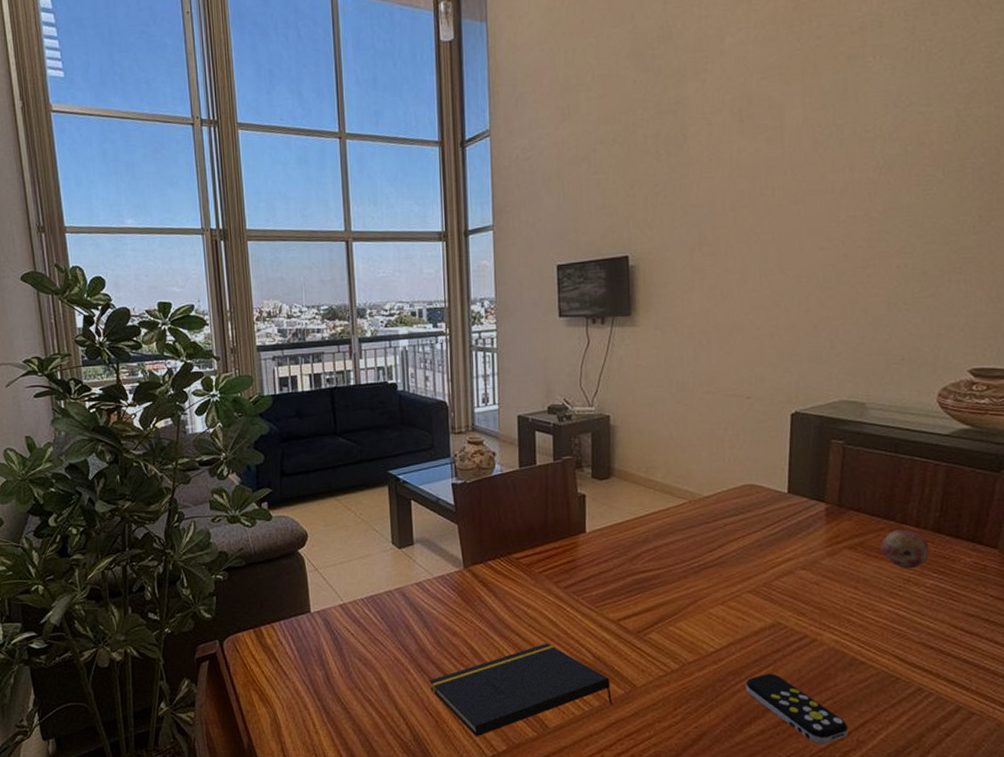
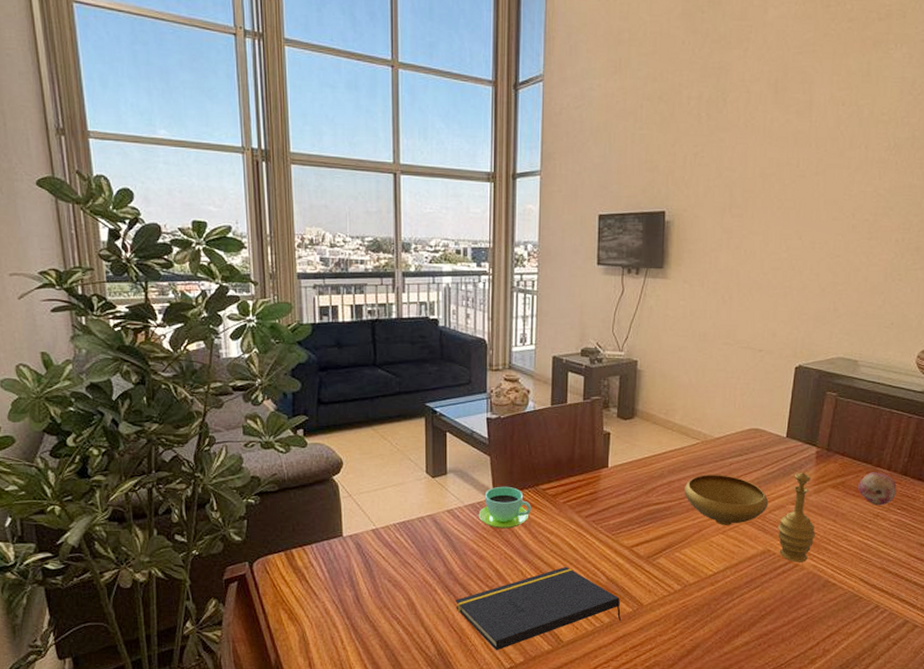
cup: none [448,556,506,602] -> present [478,486,532,529]
decorative bowl: none [674,532,834,637] -> present [685,472,815,562]
remote control: present [745,673,848,745] -> none [736,593,817,653]

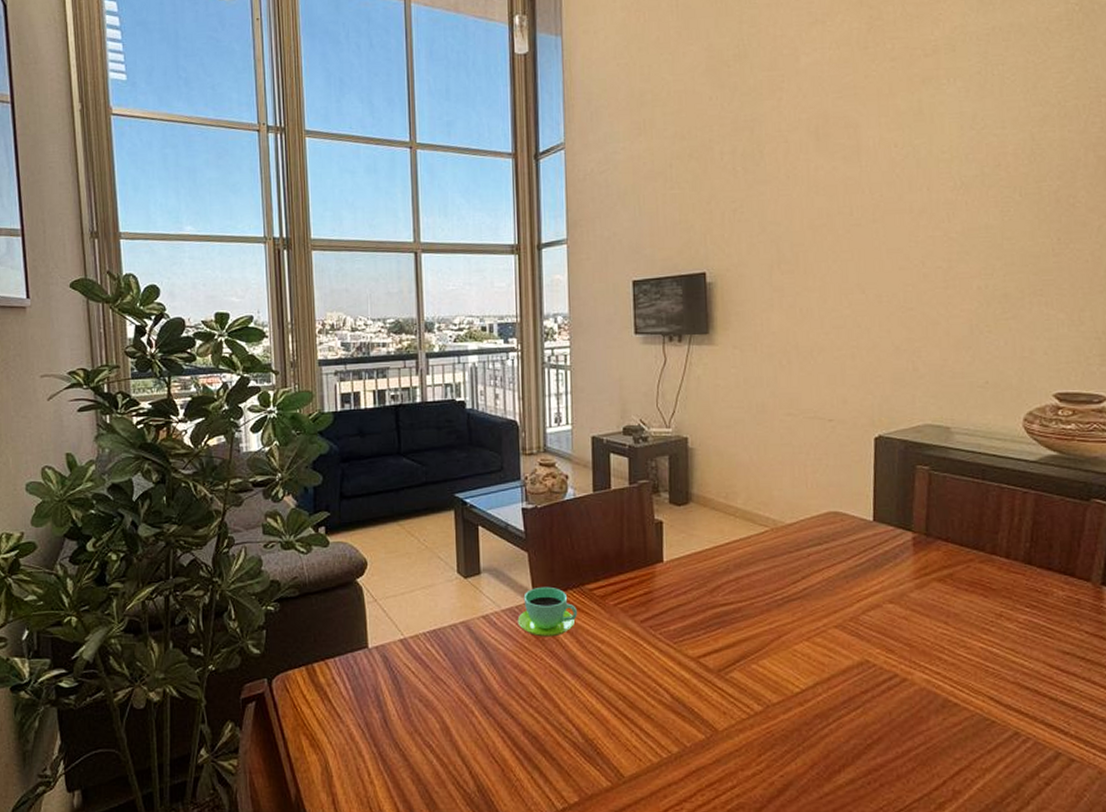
notepad: present [455,566,622,651] -> none [495,682,693,788]
decorative bowl: present [685,472,815,562] -> none [756,562,924,676]
fruit: present [858,472,897,506] -> none [971,561,1021,603]

